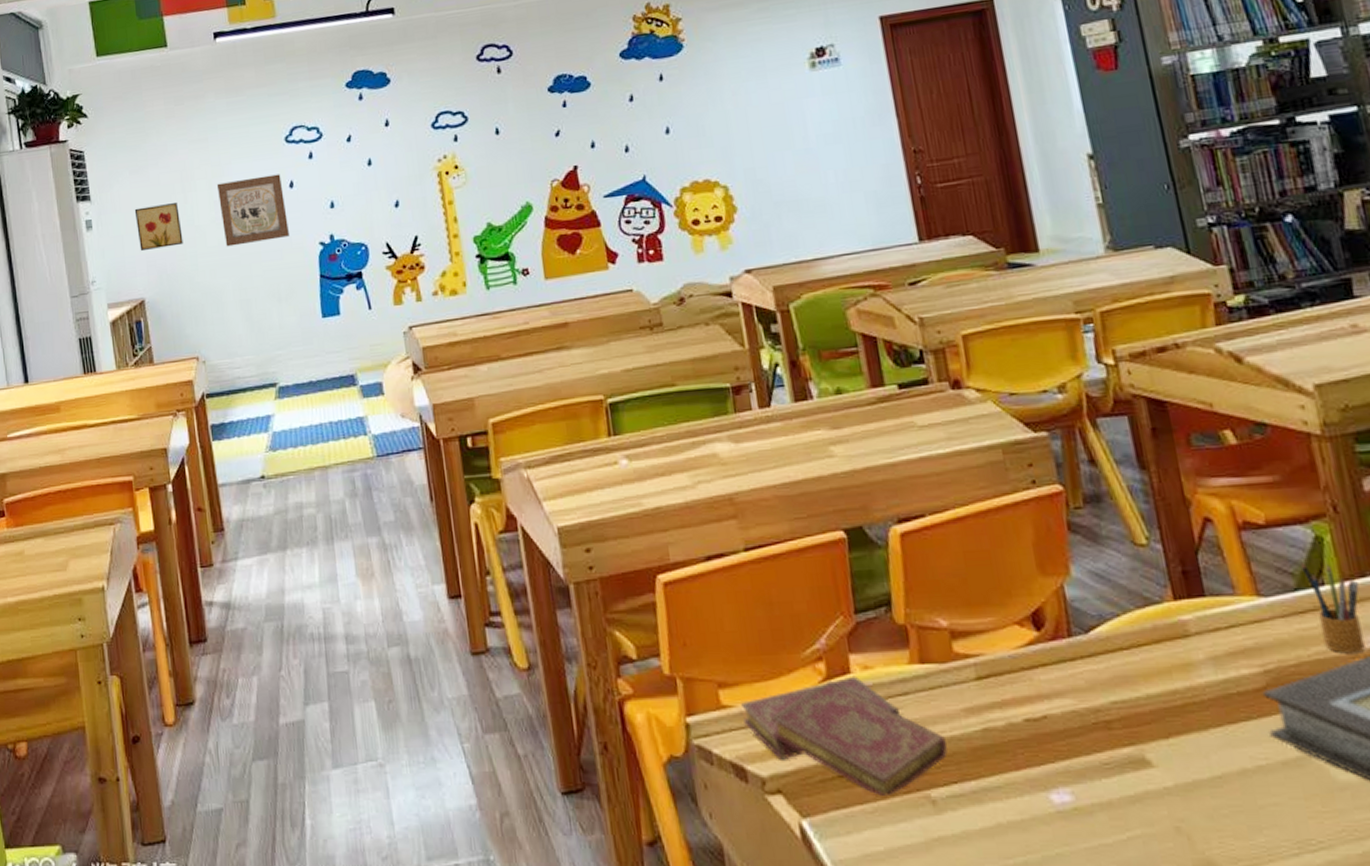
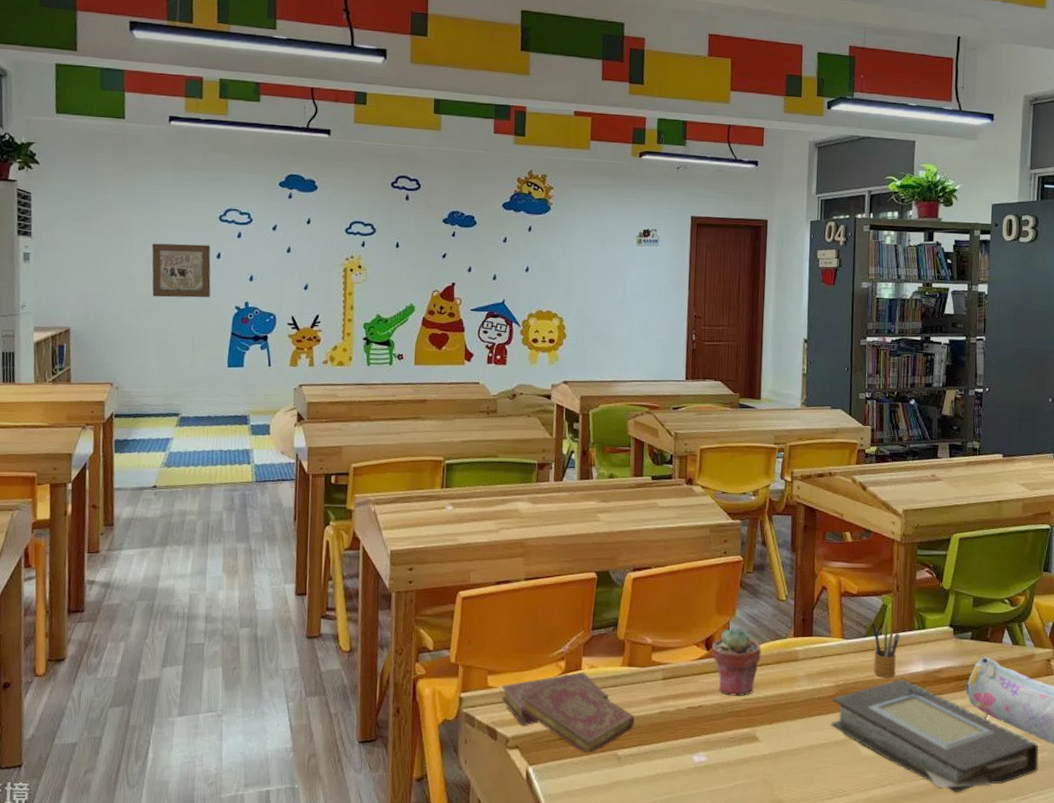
wall art: present [134,203,183,252] -> none [72,250,114,289]
potted succulent: none [1042,592,1127,698] -> present [711,627,761,696]

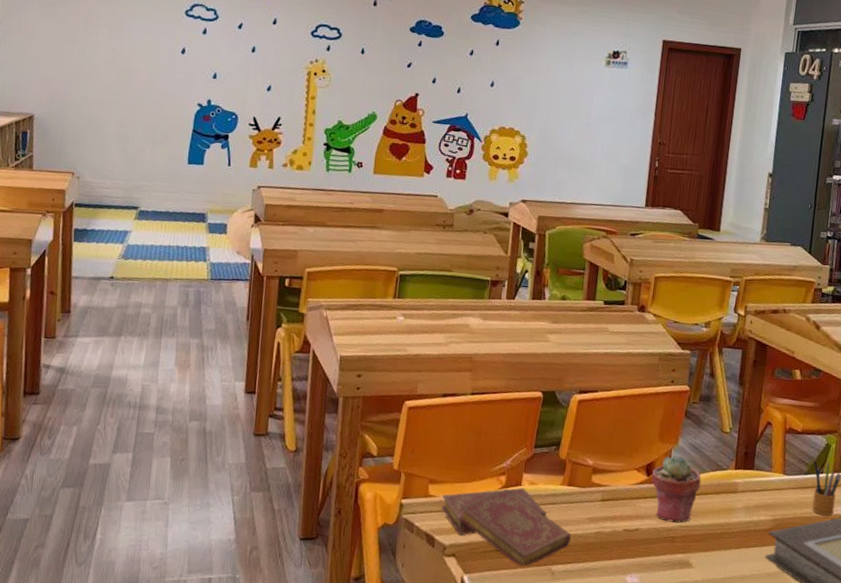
wall art: present [151,243,211,298] -> none [116,34,176,93]

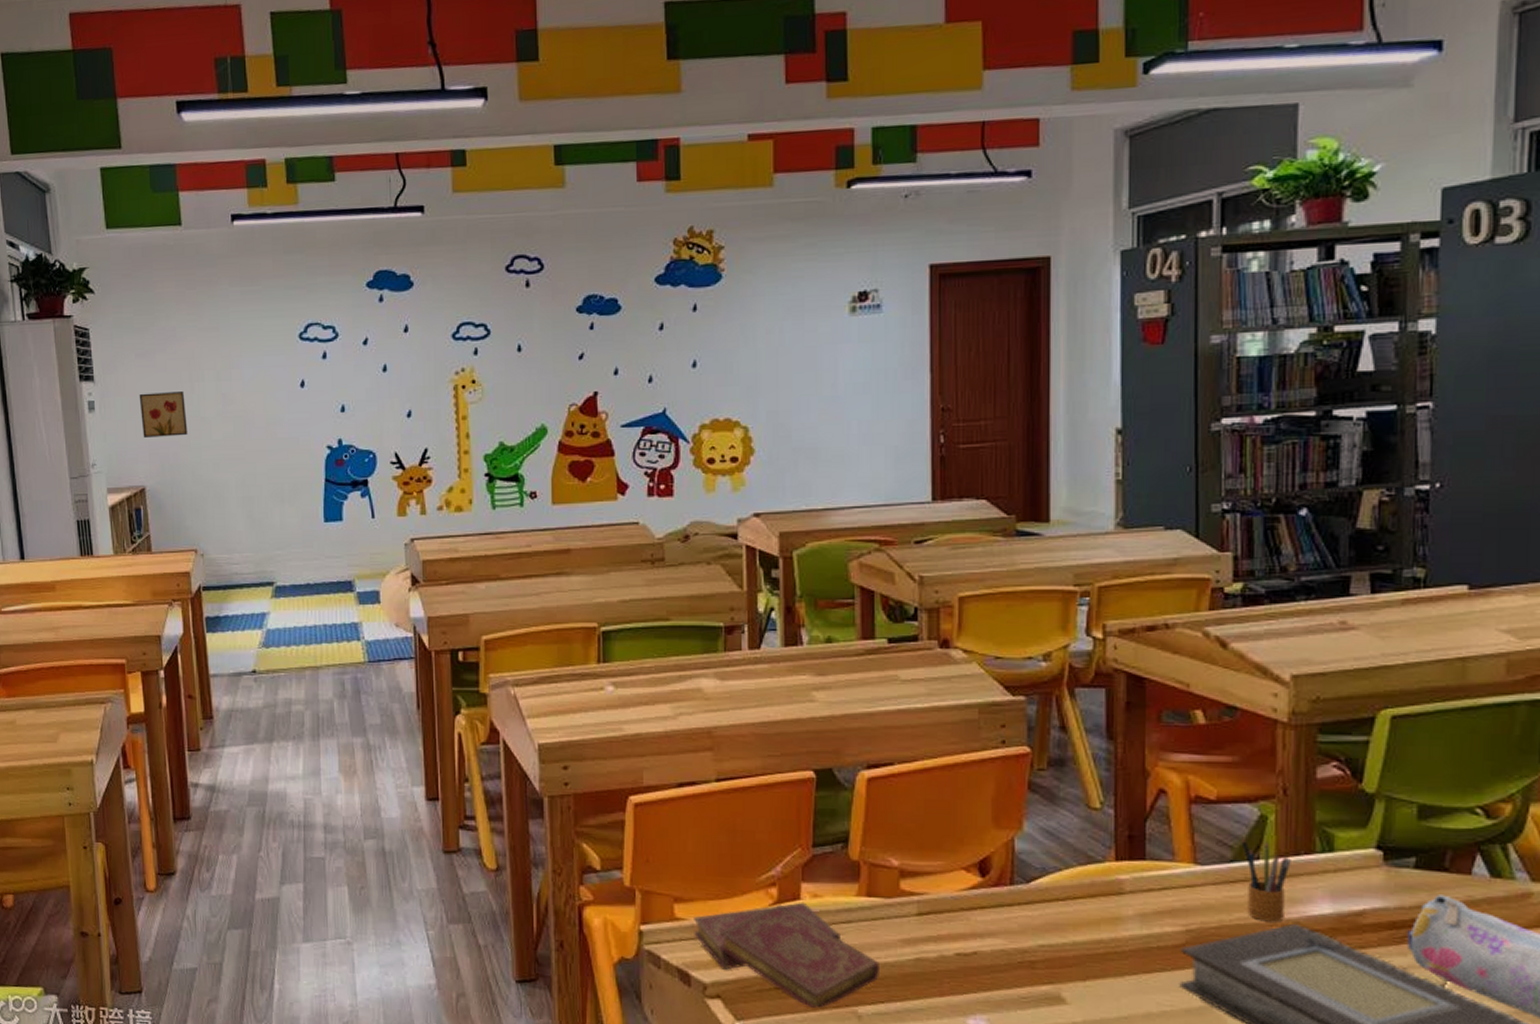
wall art: none [37,37,80,78] -> present [139,392,188,439]
potted succulent: present [651,455,702,523] -> none [987,846,1065,941]

